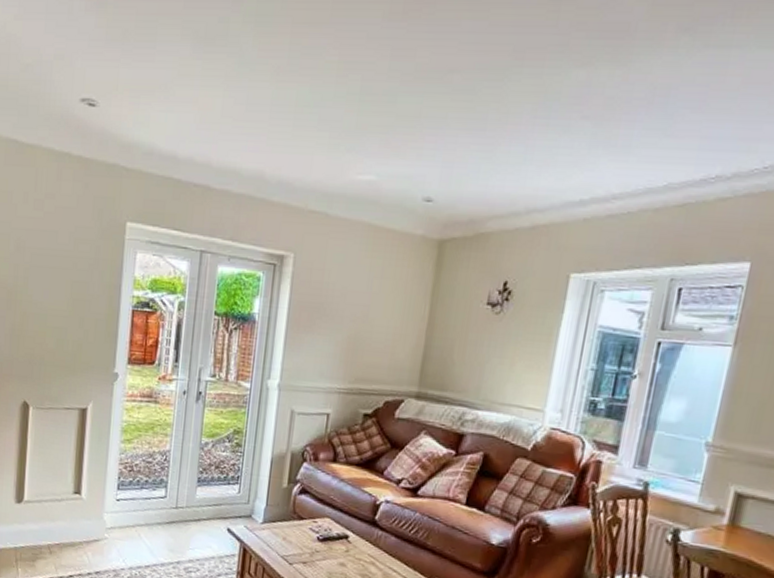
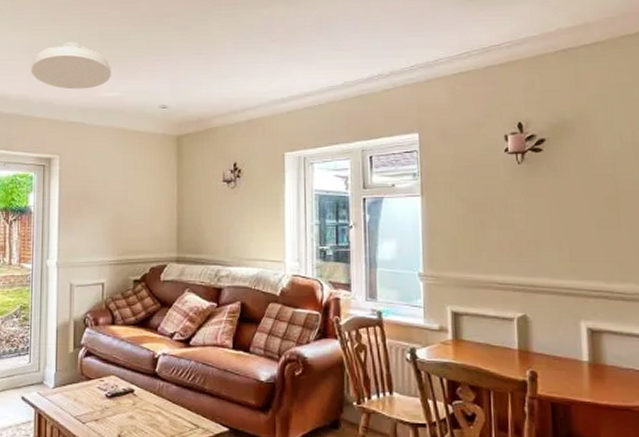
ceiling light: none [269,100,370,168] -> present [31,41,111,90]

